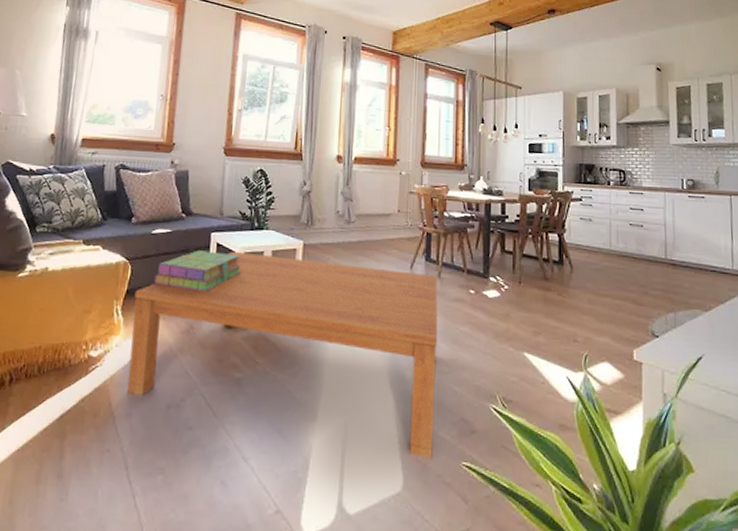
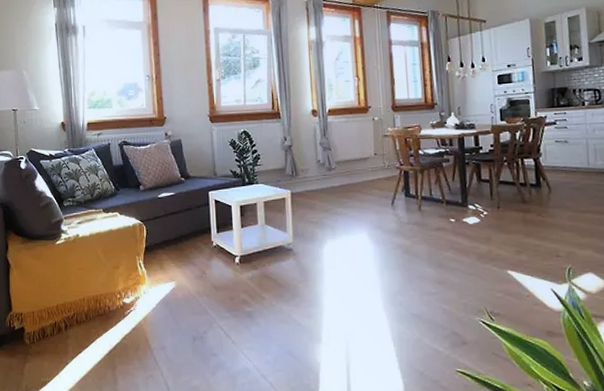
coffee table: present [127,251,438,459] -> none [152,205,428,368]
stack of books: present [154,250,241,291] -> none [166,207,239,242]

